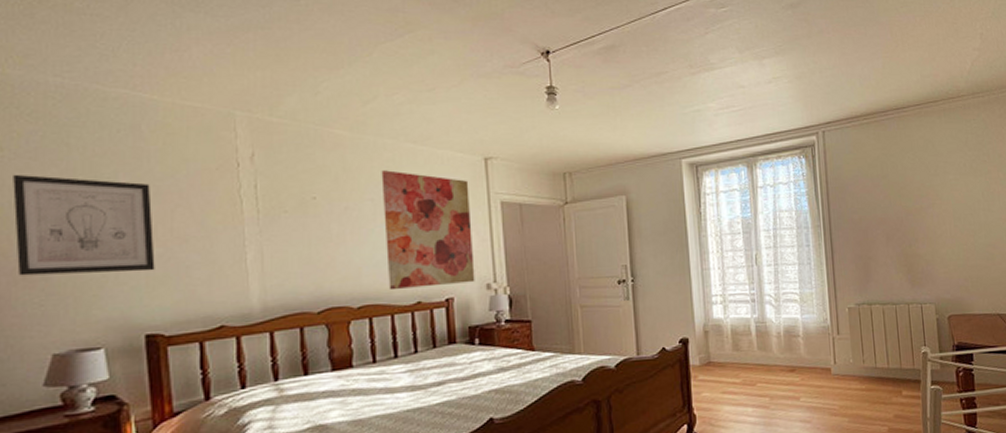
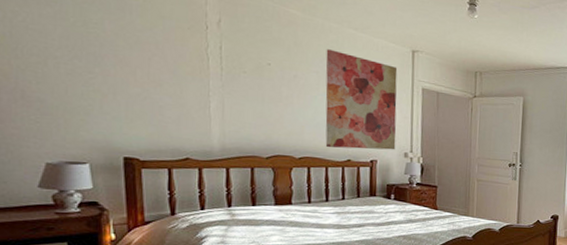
wall art: present [13,174,155,276] -> none [13,8,134,106]

